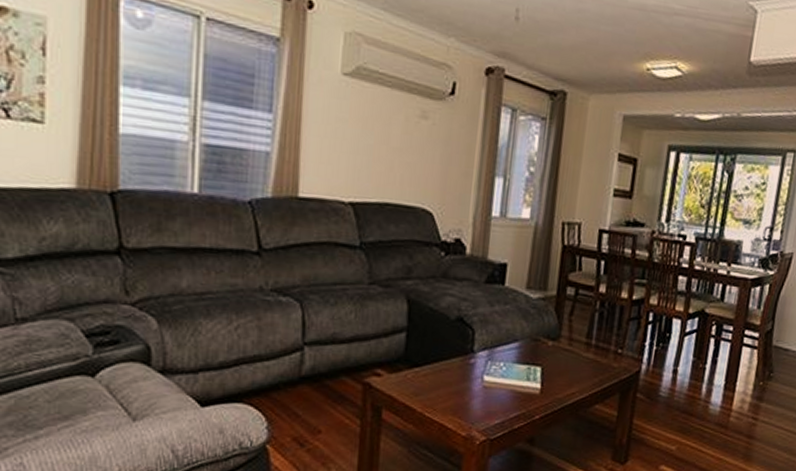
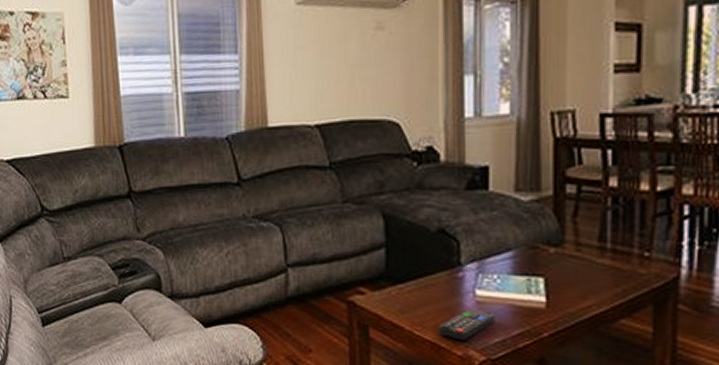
remote control: none [446,393,498,422] -> present [438,309,495,341]

